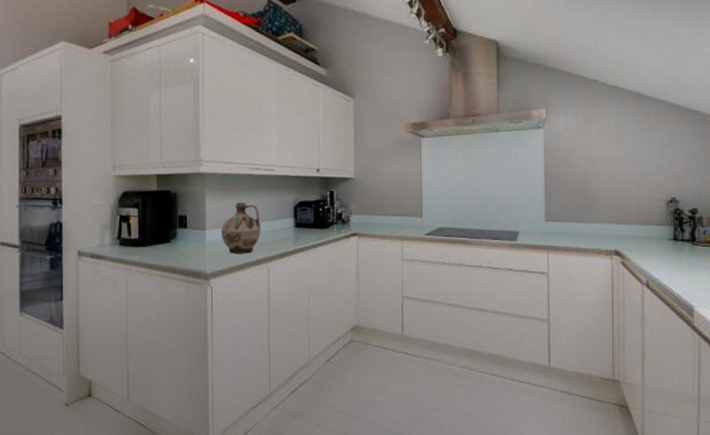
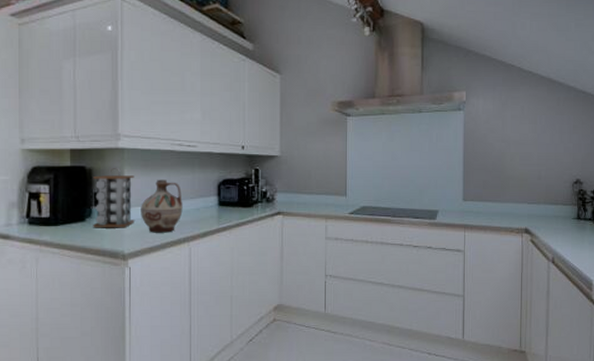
spice rack: none [177,191,216,249] -> present [93,167,134,228]

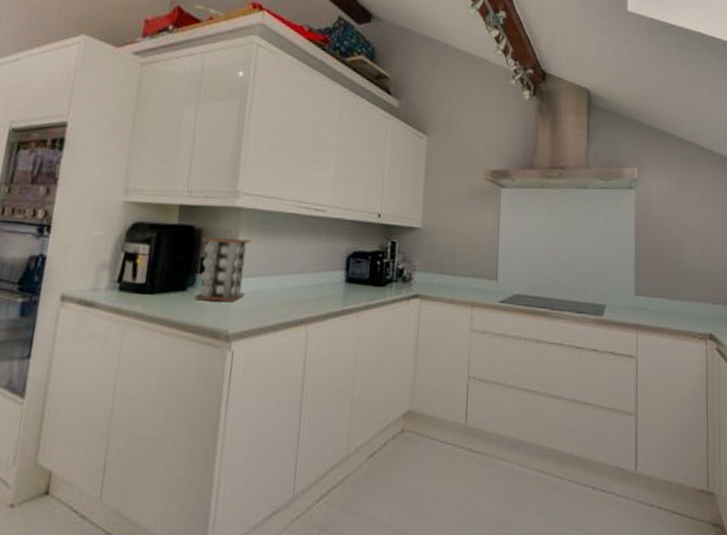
ceramic jug: present [141,179,183,233] -> none [252,246,304,312]

